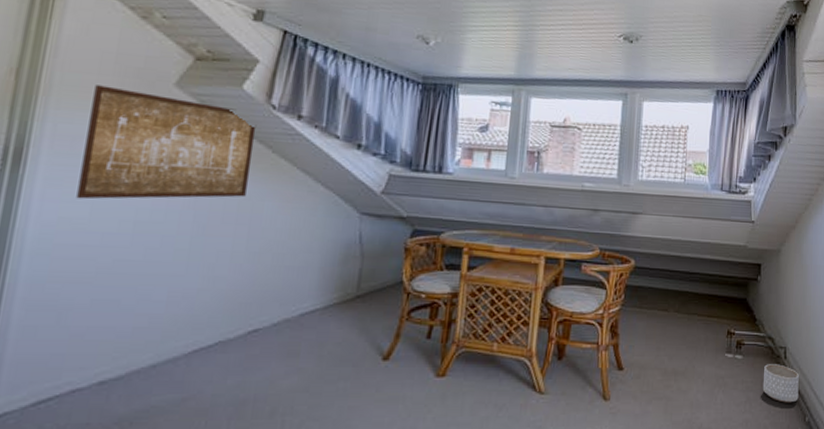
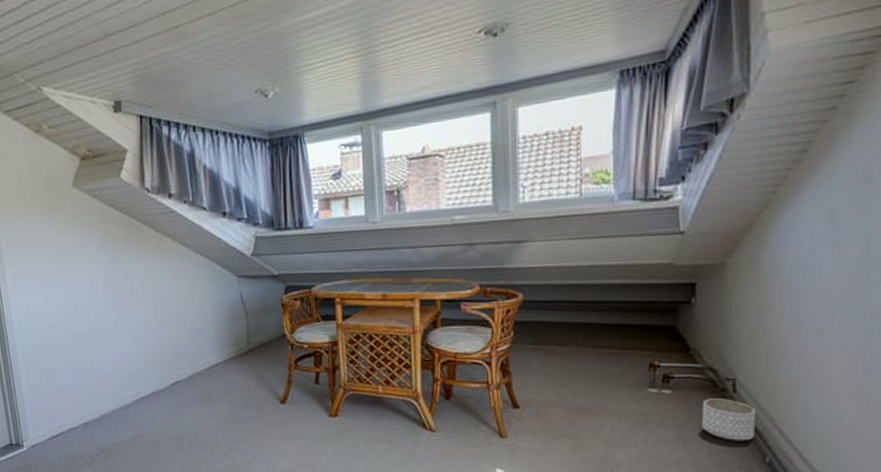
wall art: present [76,85,257,200] -> none [21,196,145,290]

